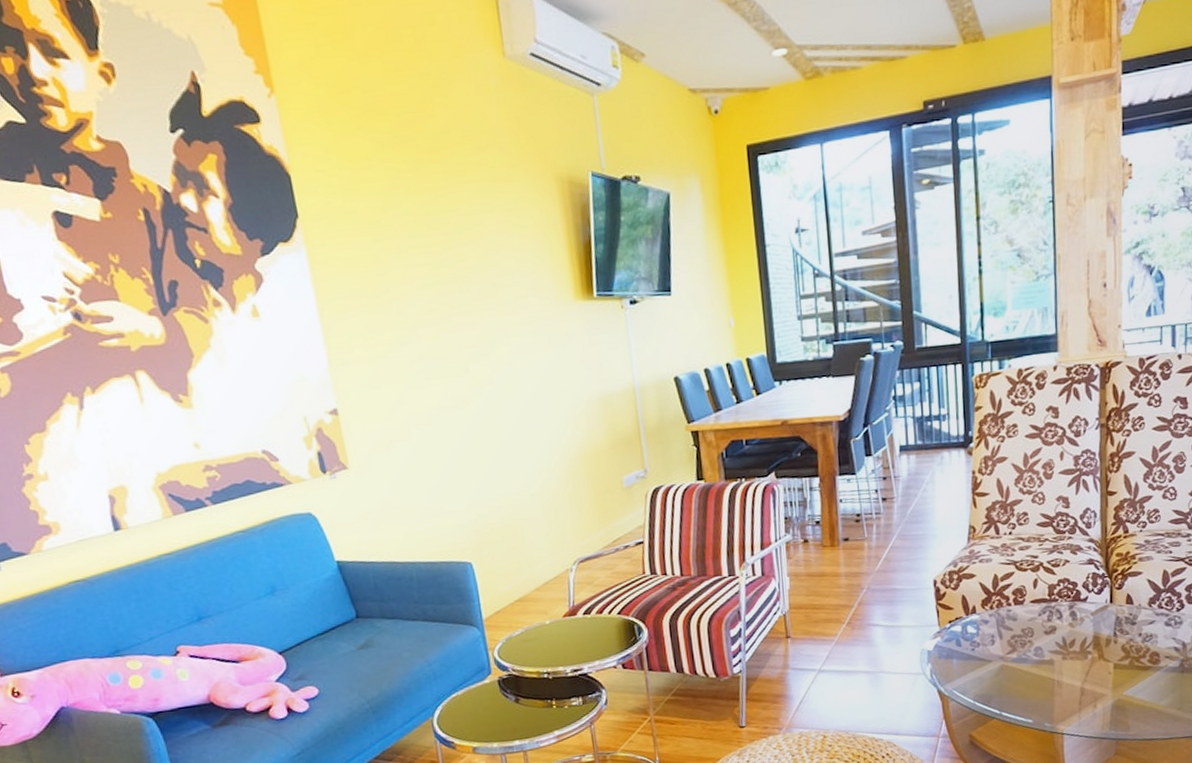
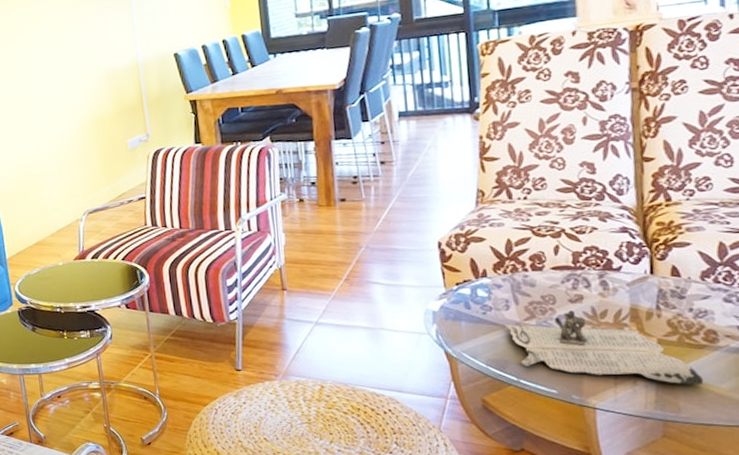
magazine: none [990,641,1148,705] -> present [504,310,704,385]

